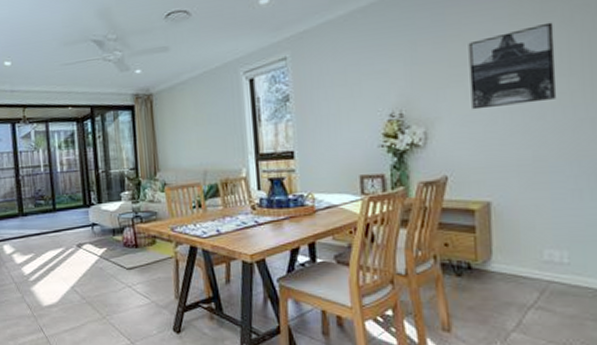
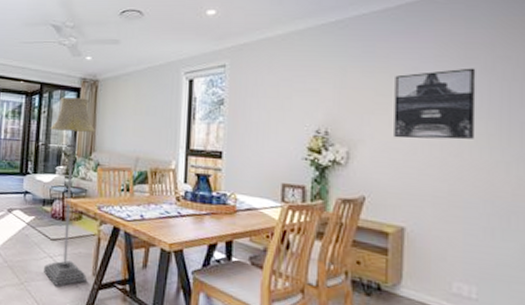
floor lamp: none [108,116,170,314] -> present [44,97,96,286]

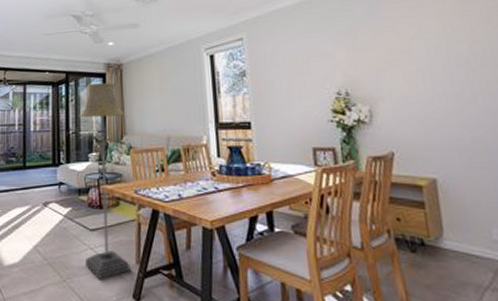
wall art: present [394,68,476,140] -> none [401,19,486,92]

